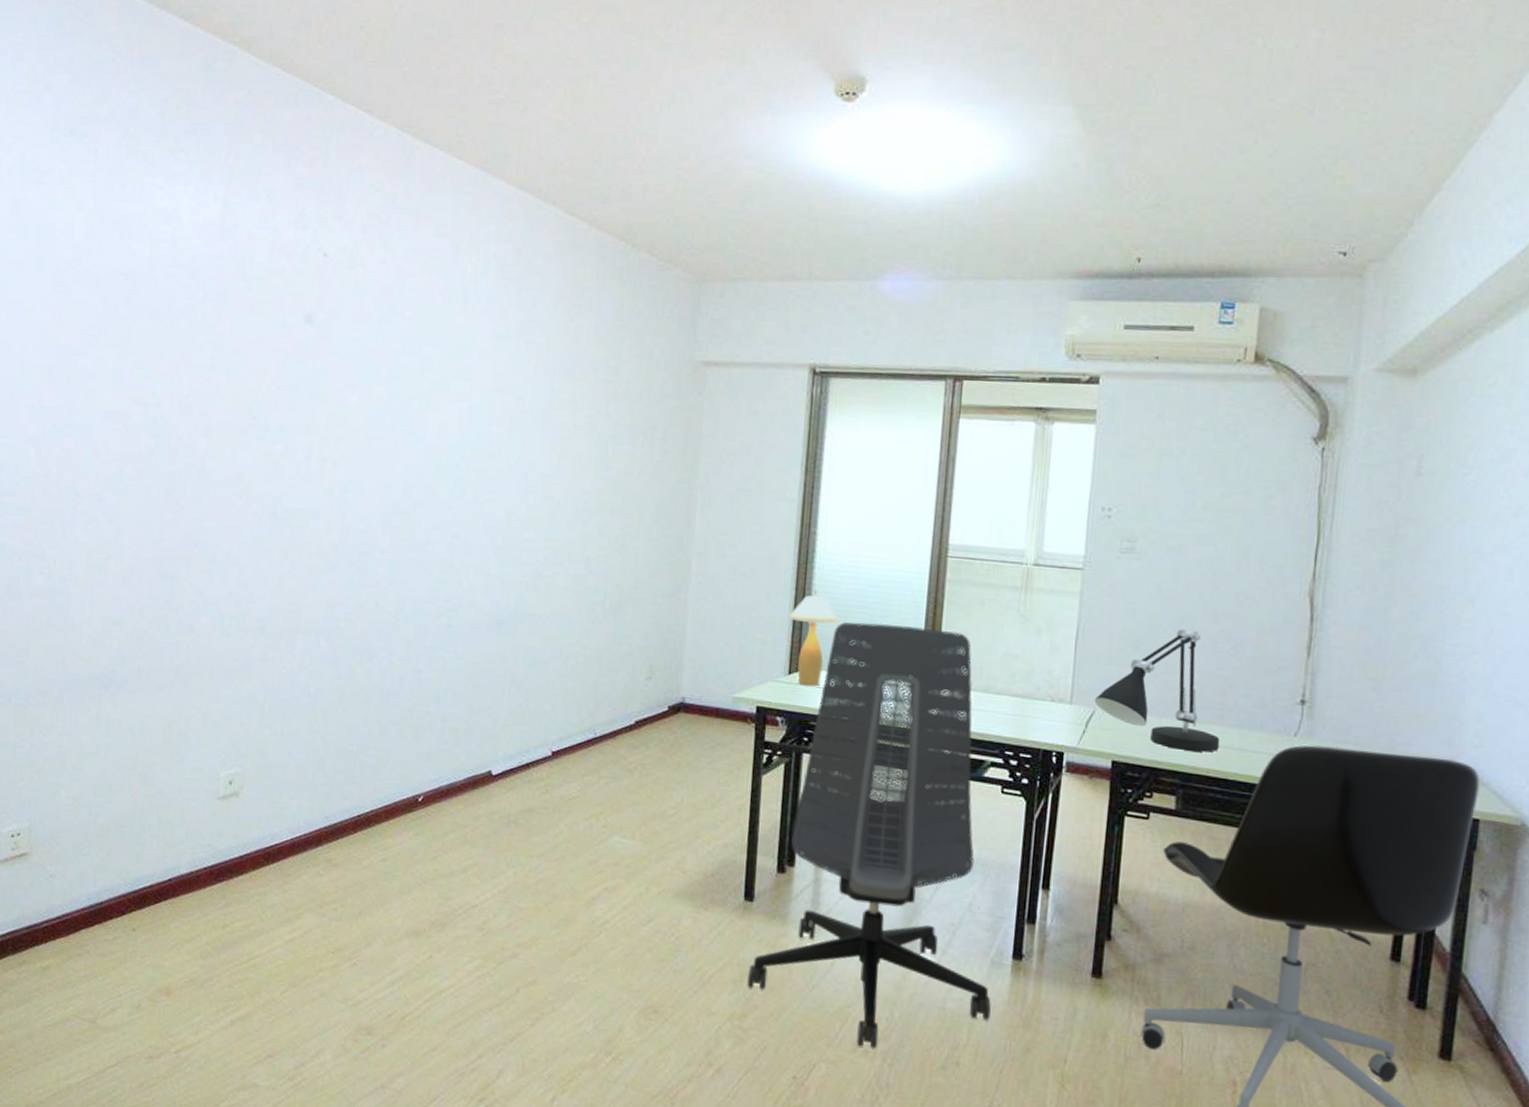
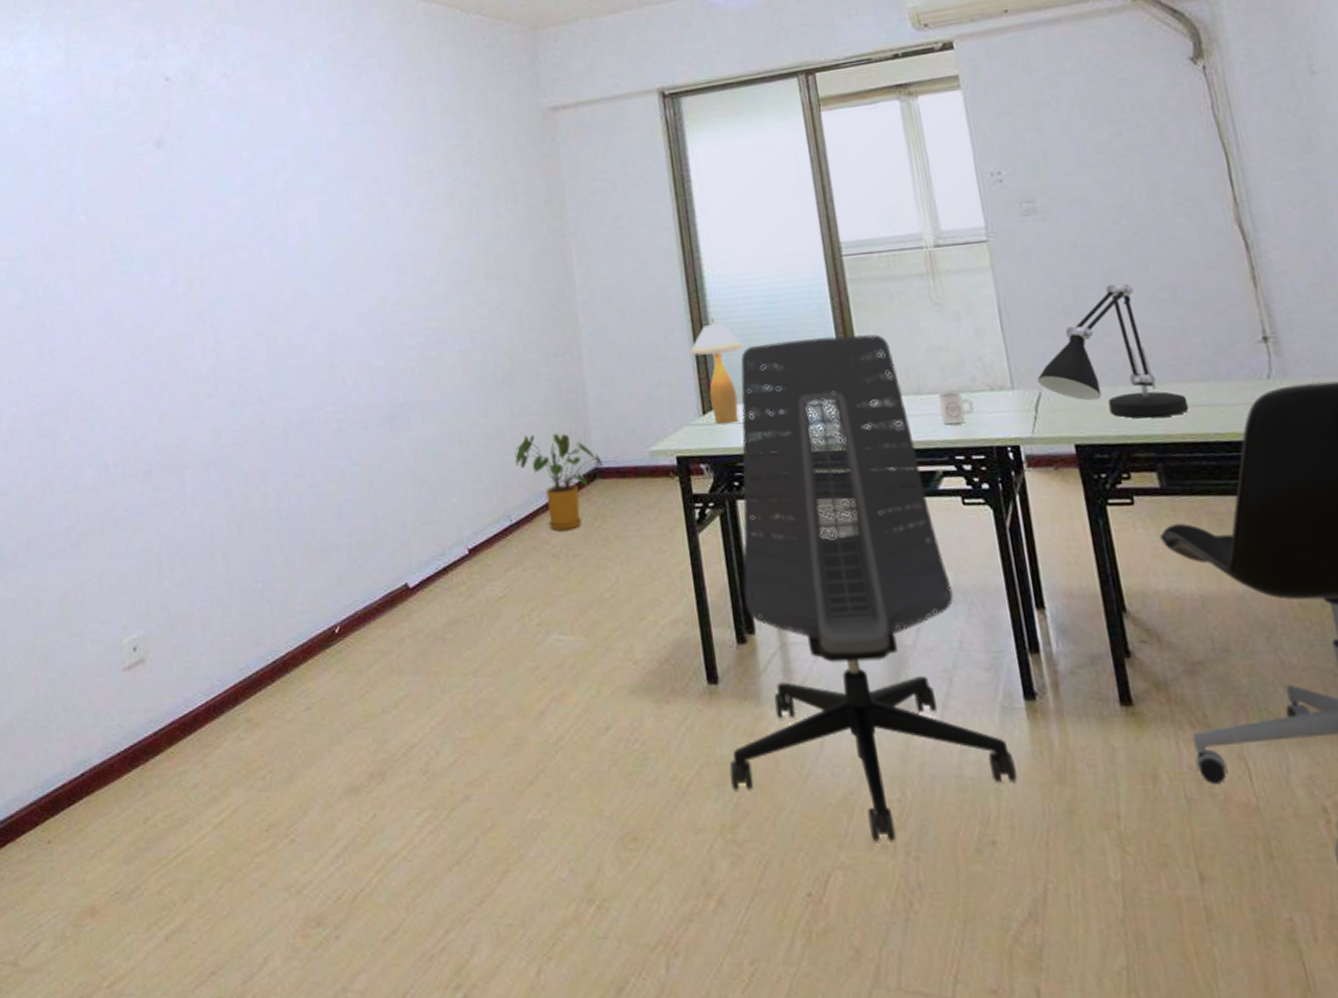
house plant: none [608,662,688,752] -> present [514,433,603,531]
mug: none [1001,695,1032,725] -> present [937,392,974,425]

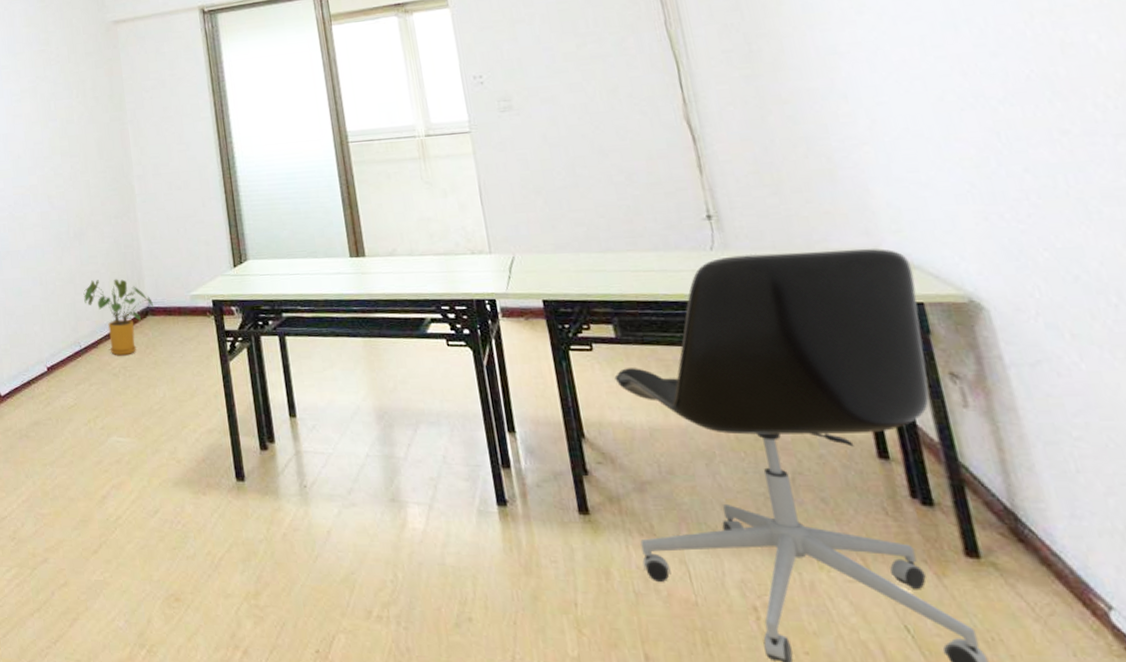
table lamp: present [689,317,744,425] -> none [223,190,268,276]
office chair: present [729,334,1017,842] -> none [253,206,490,613]
mug: present [937,392,974,425] -> none [427,254,457,281]
desk lamp: present [1036,283,1189,419] -> none [511,168,642,280]

